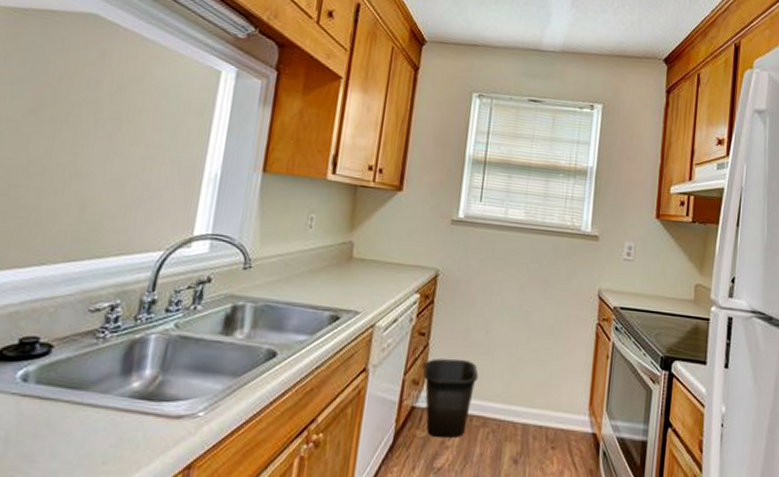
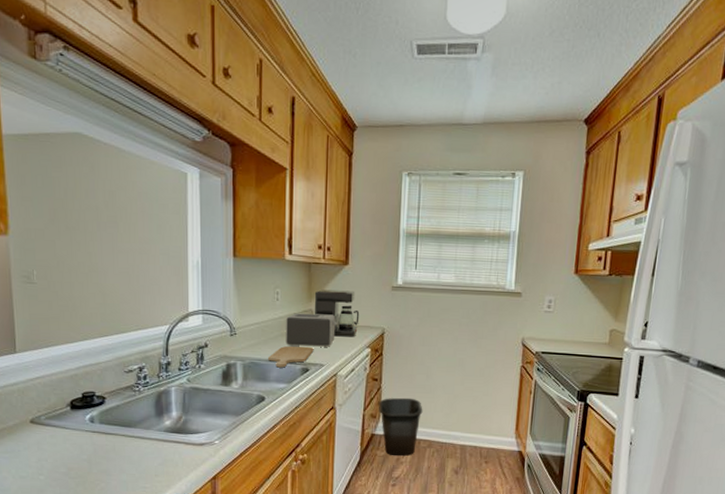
chopping board: none [288,286,349,314] -> present [268,346,314,368]
toaster: none [314,244,382,290] -> present [286,313,337,347]
coffee maker: none [354,218,411,279] -> present [314,289,360,337]

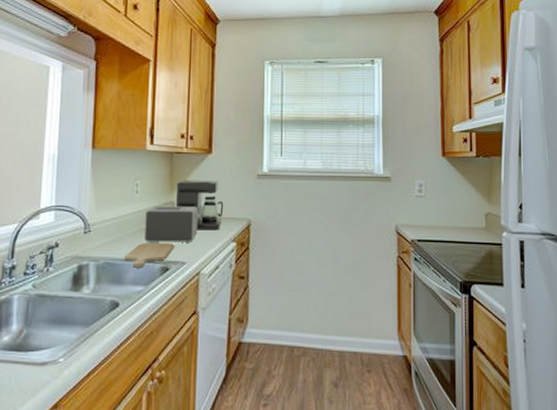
waste bin: present [379,398,423,456] -> none [246,297,295,367]

